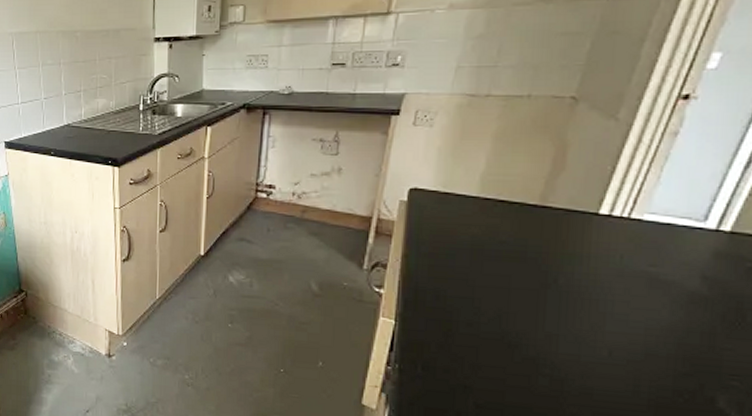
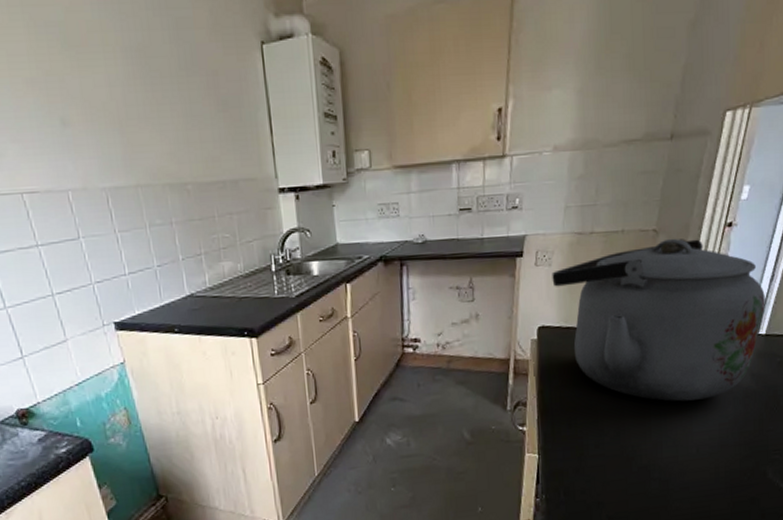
kettle: none [432,108,734,296] -> present [552,238,765,402]

